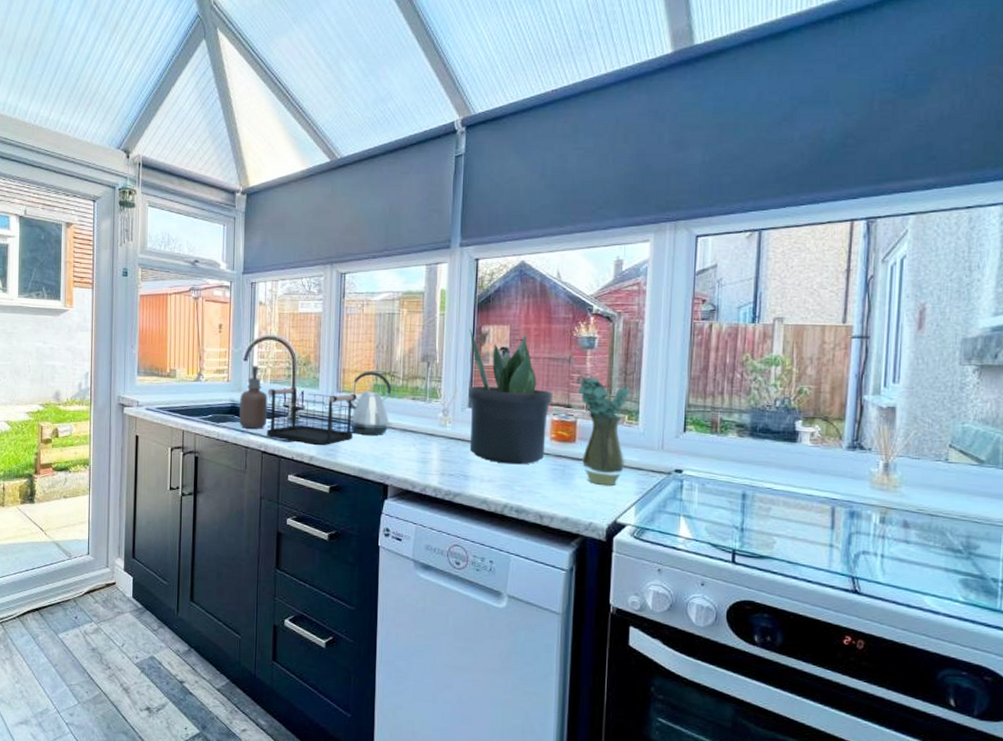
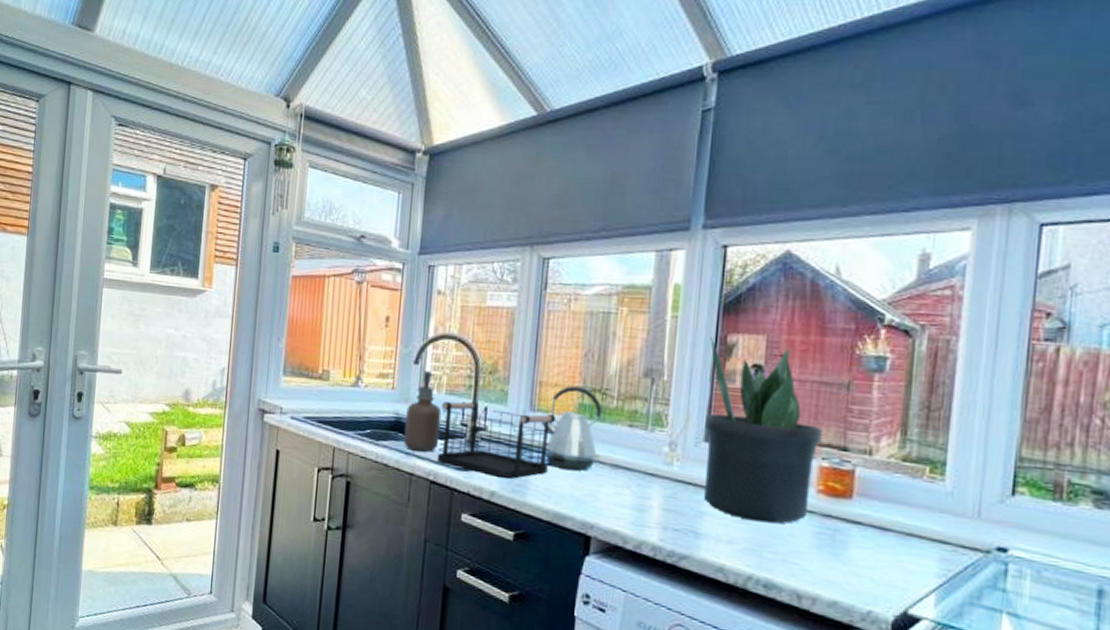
vase: present [576,370,630,485] -> none [857,400,934,562]

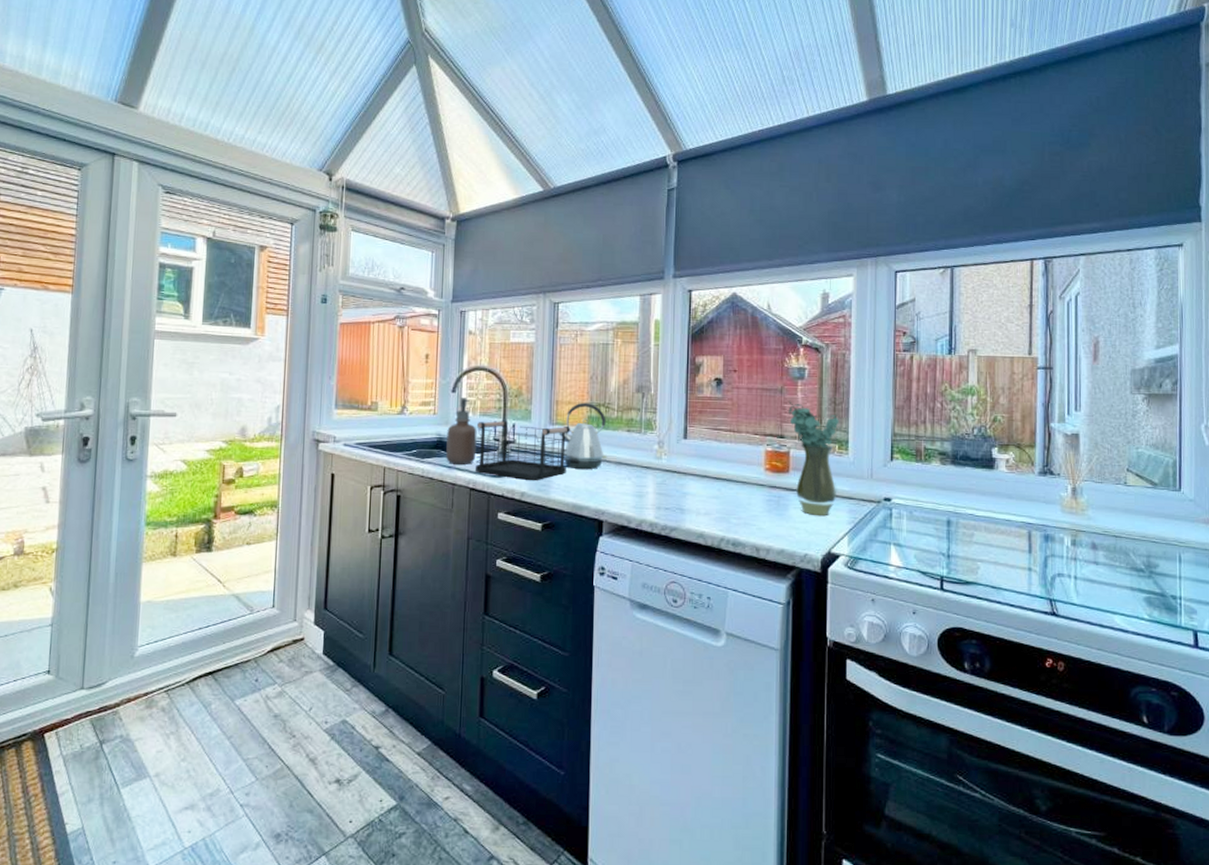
planter: present [704,336,822,524] -> none [683,359,766,497]
vase: none [857,400,934,562] -> present [788,400,839,515]

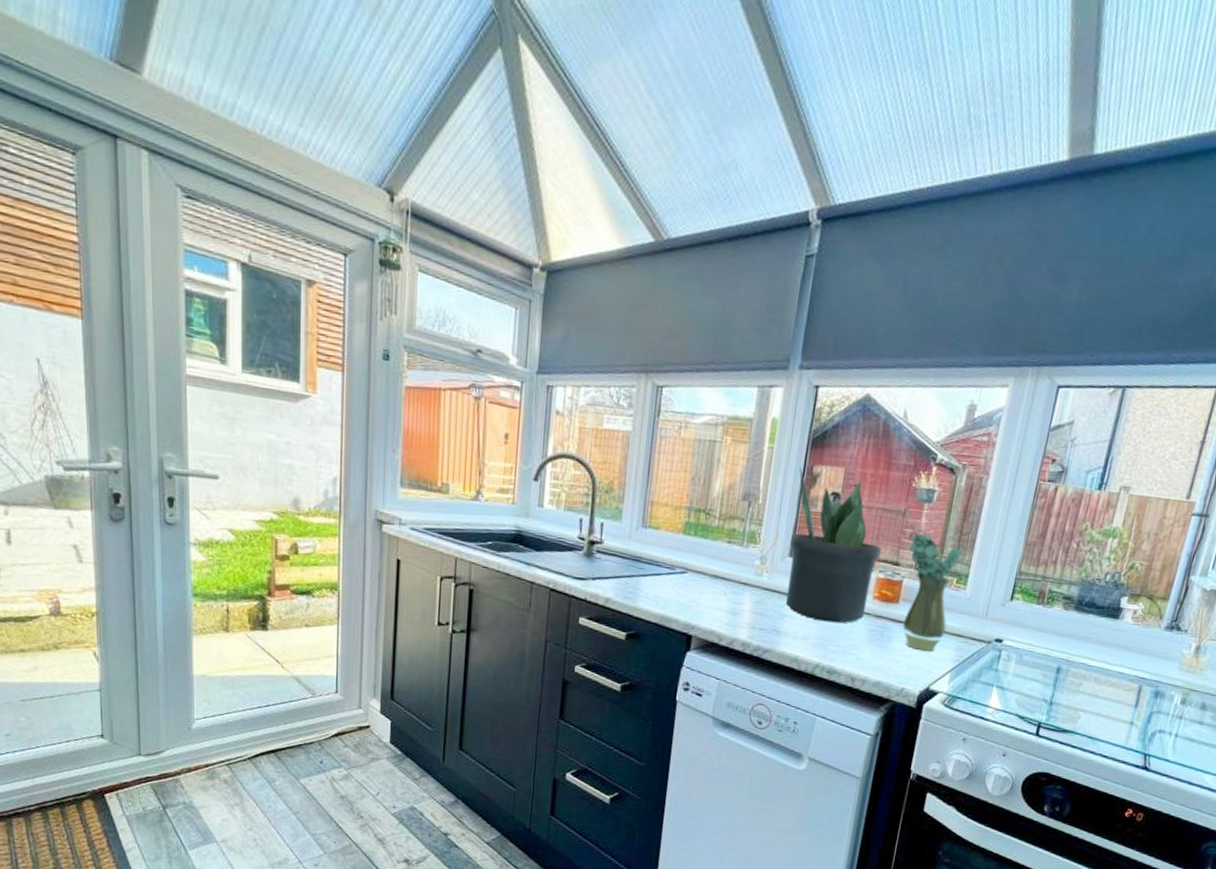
soap dispenser: present [446,398,477,464] -> none [525,487,561,563]
dish rack: present [475,420,571,480] -> none [556,517,666,587]
kettle: present [558,402,608,469] -> none [651,505,706,580]
planter: none [683,359,766,497] -> present [786,467,882,623]

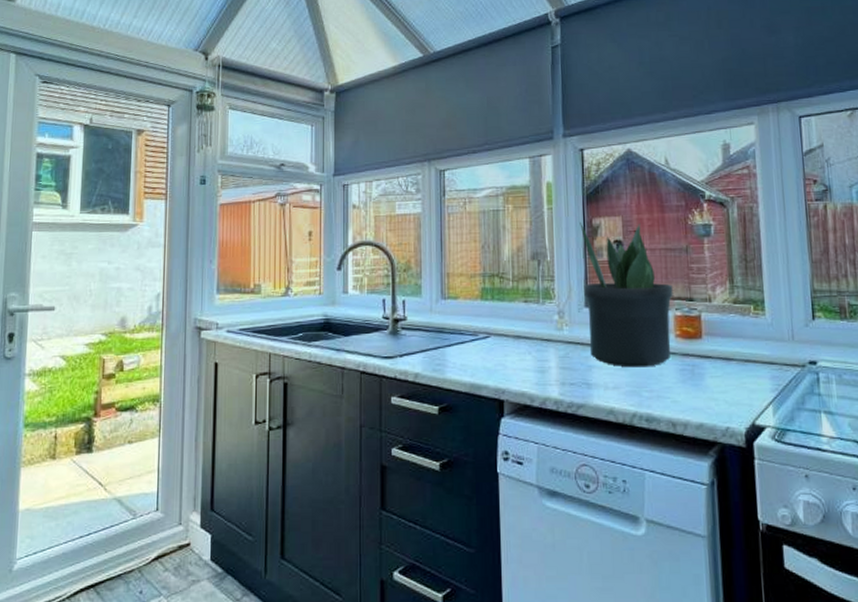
vase: present [902,525,963,651] -> none [695,259,756,384]

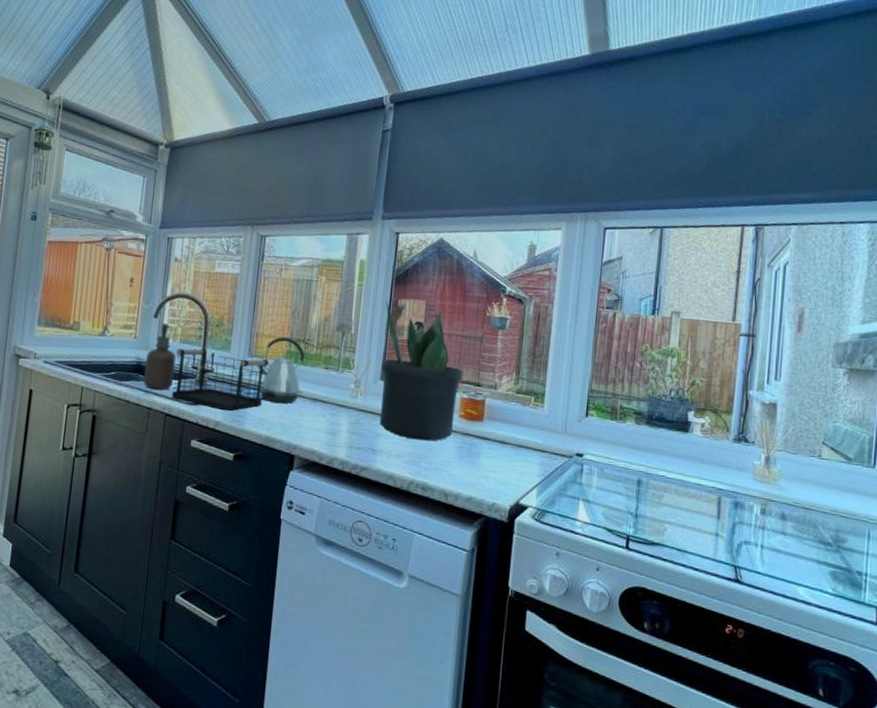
soap dispenser: none [334,275,366,346] -> present [143,323,176,390]
dish rack: none [364,297,465,360] -> present [172,348,269,411]
kettle: none [451,273,505,345] -> present [256,336,305,404]

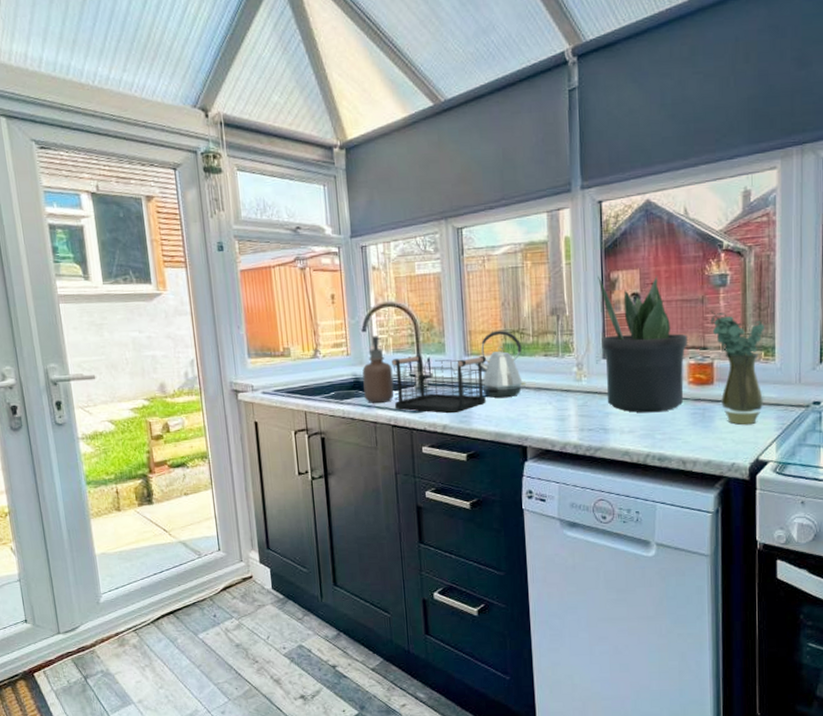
vase: none [487,349,537,467] -> present [710,309,765,425]

